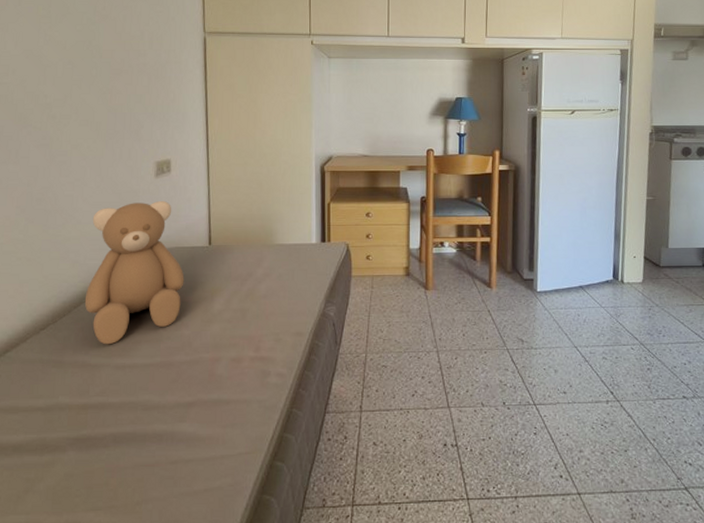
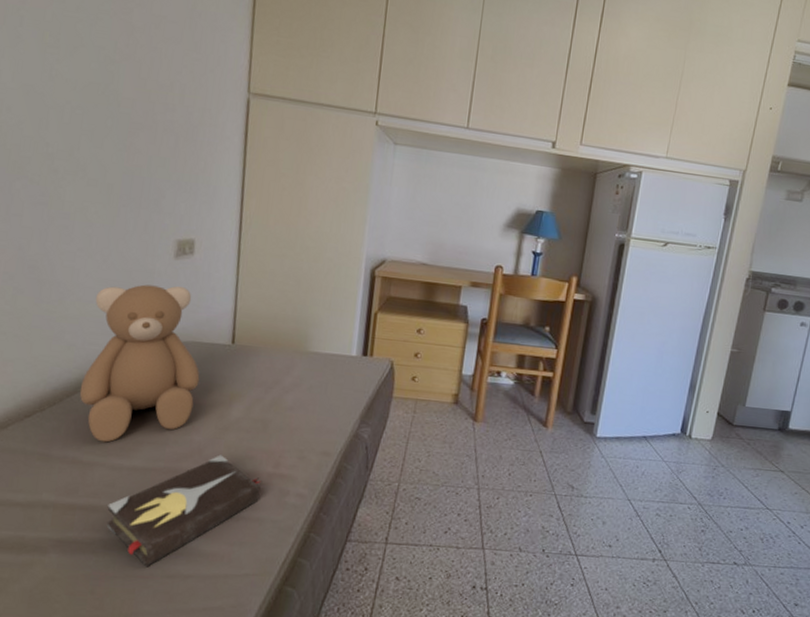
hardback book: none [114,345,245,456] -> present [106,455,261,568]

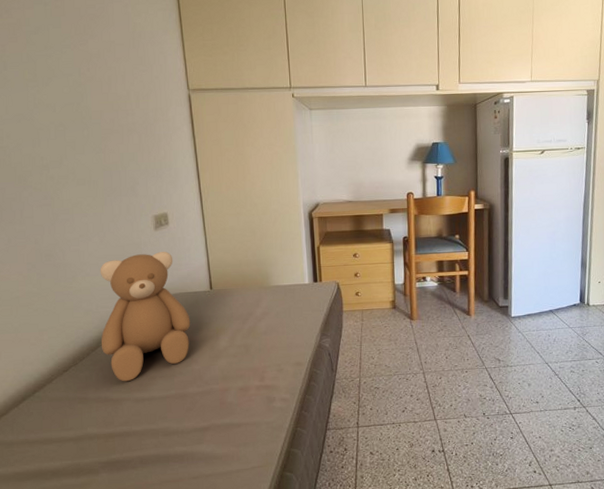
hardback book: present [106,455,261,568] -> none [138,377,253,473]

